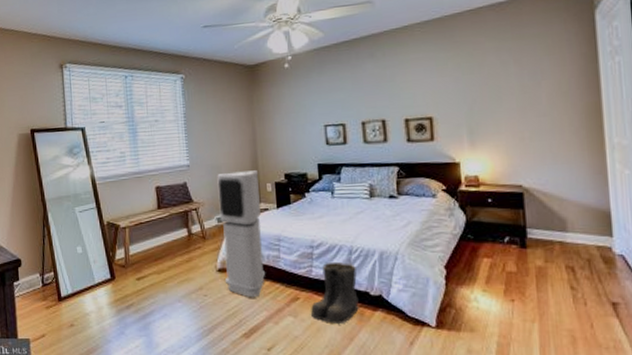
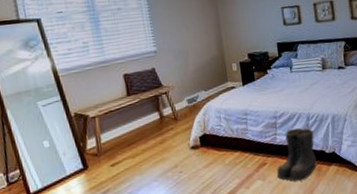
air purifier: present [217,170,265,297] -> none [184,52,235,168]

